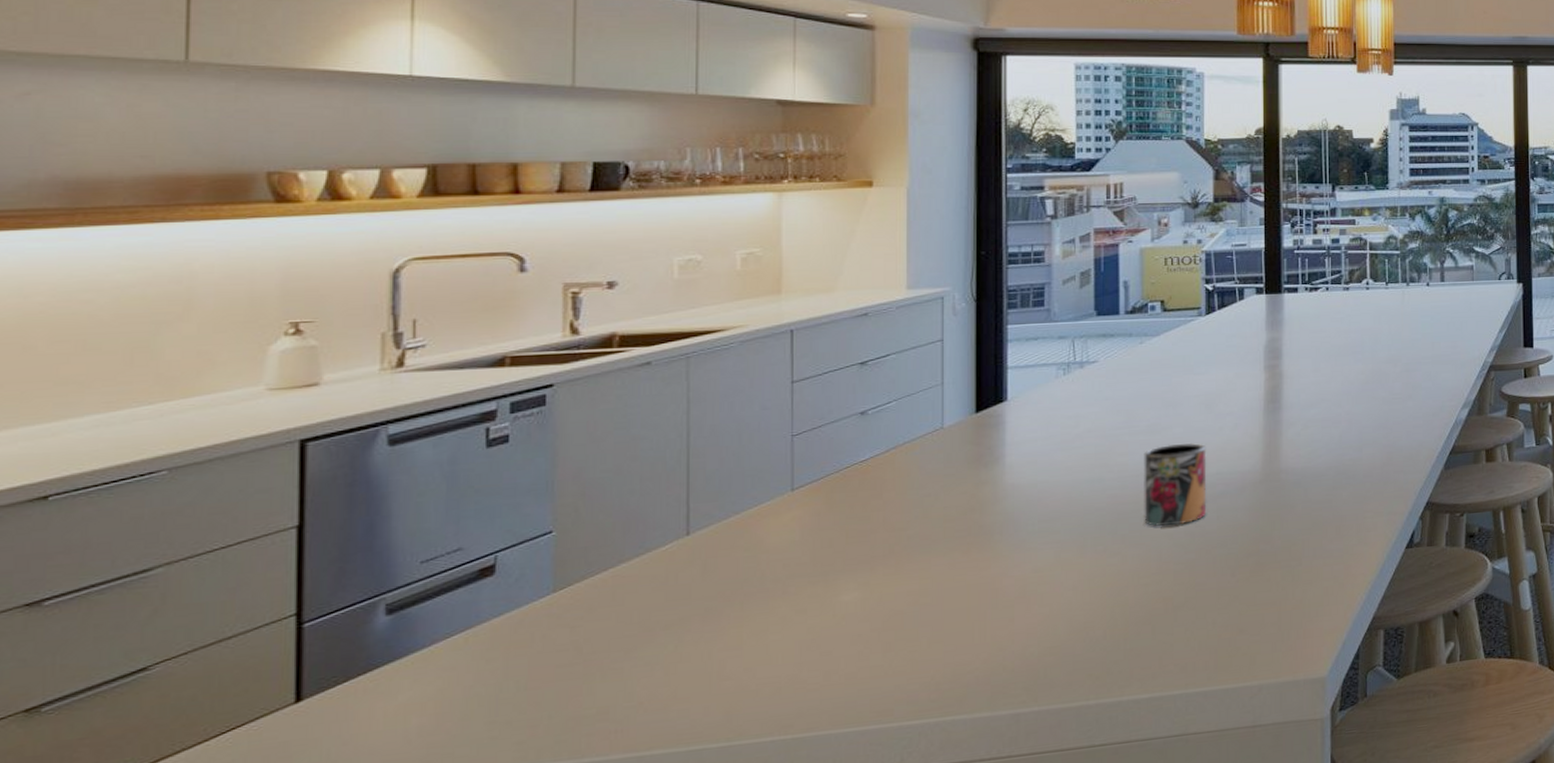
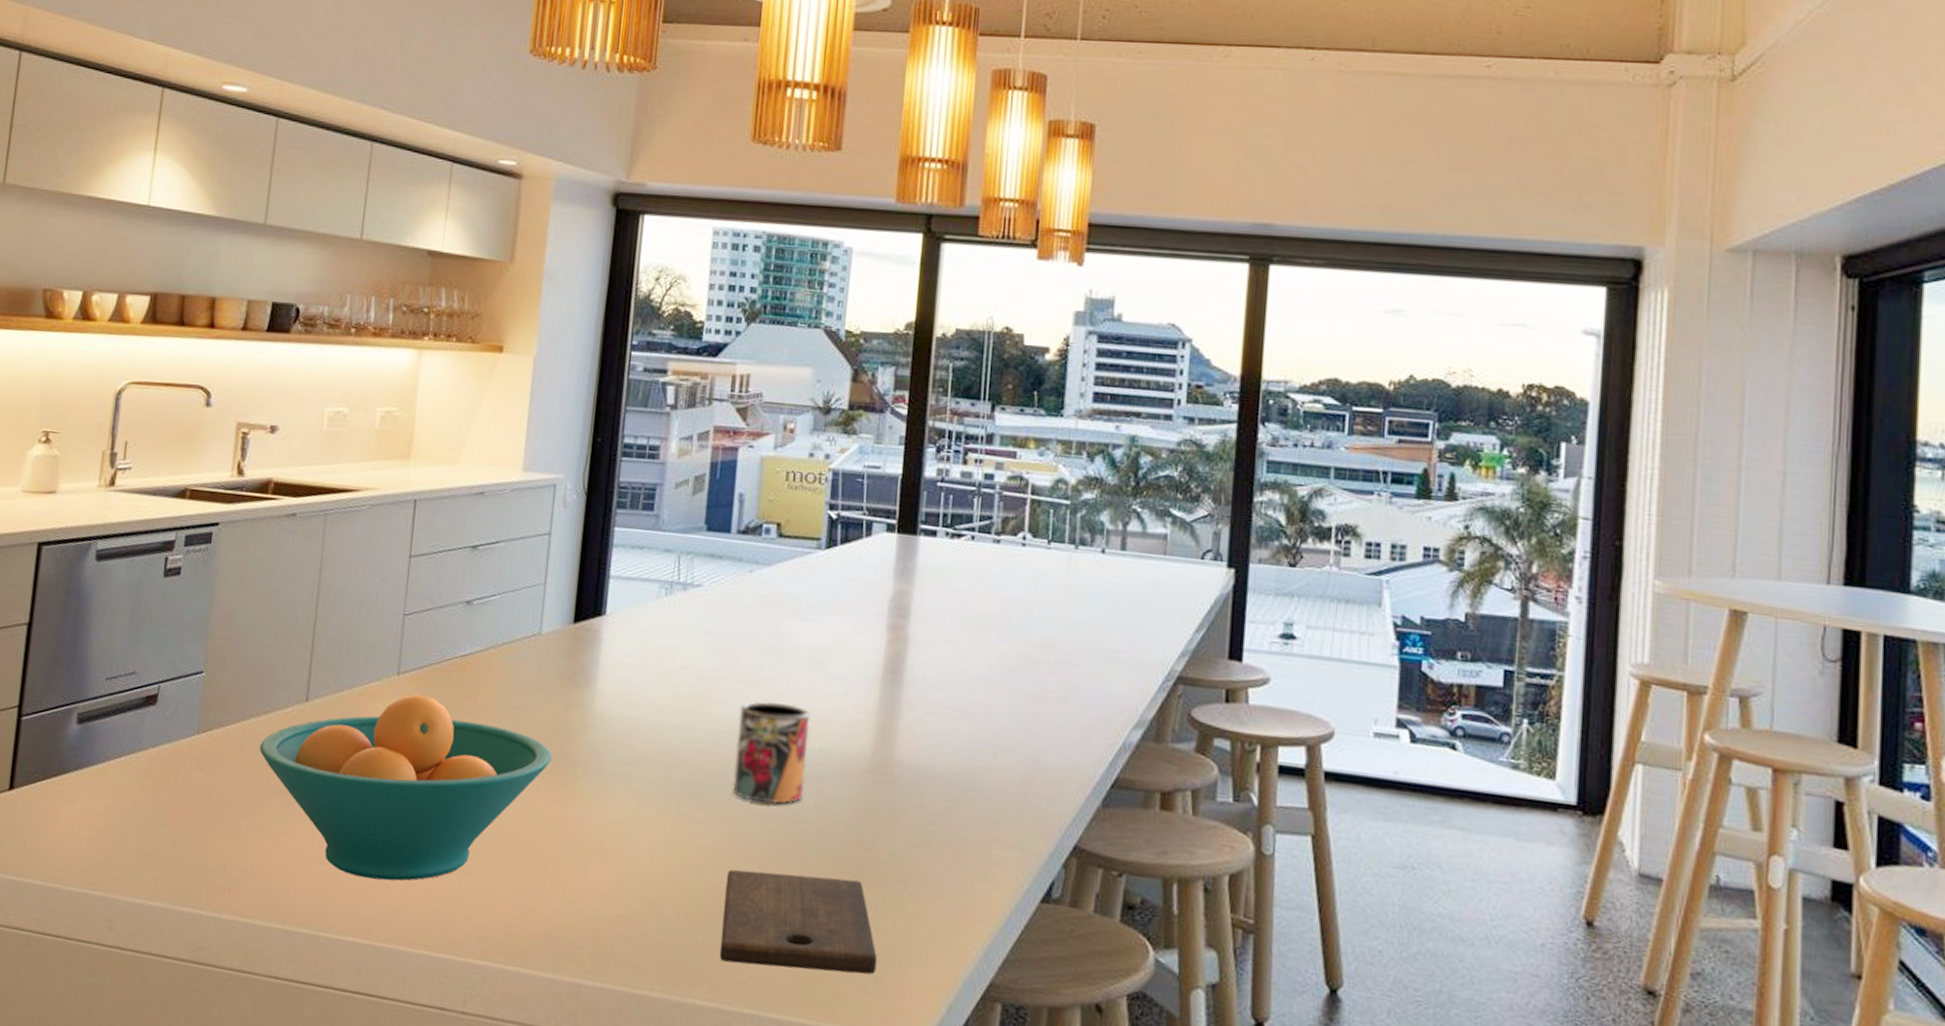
fruit bowl: none [635,503,967,682] -> present [259,694,552,881]
cutting board: none [1146,567,1282,659] -> present [720,869,877,975]

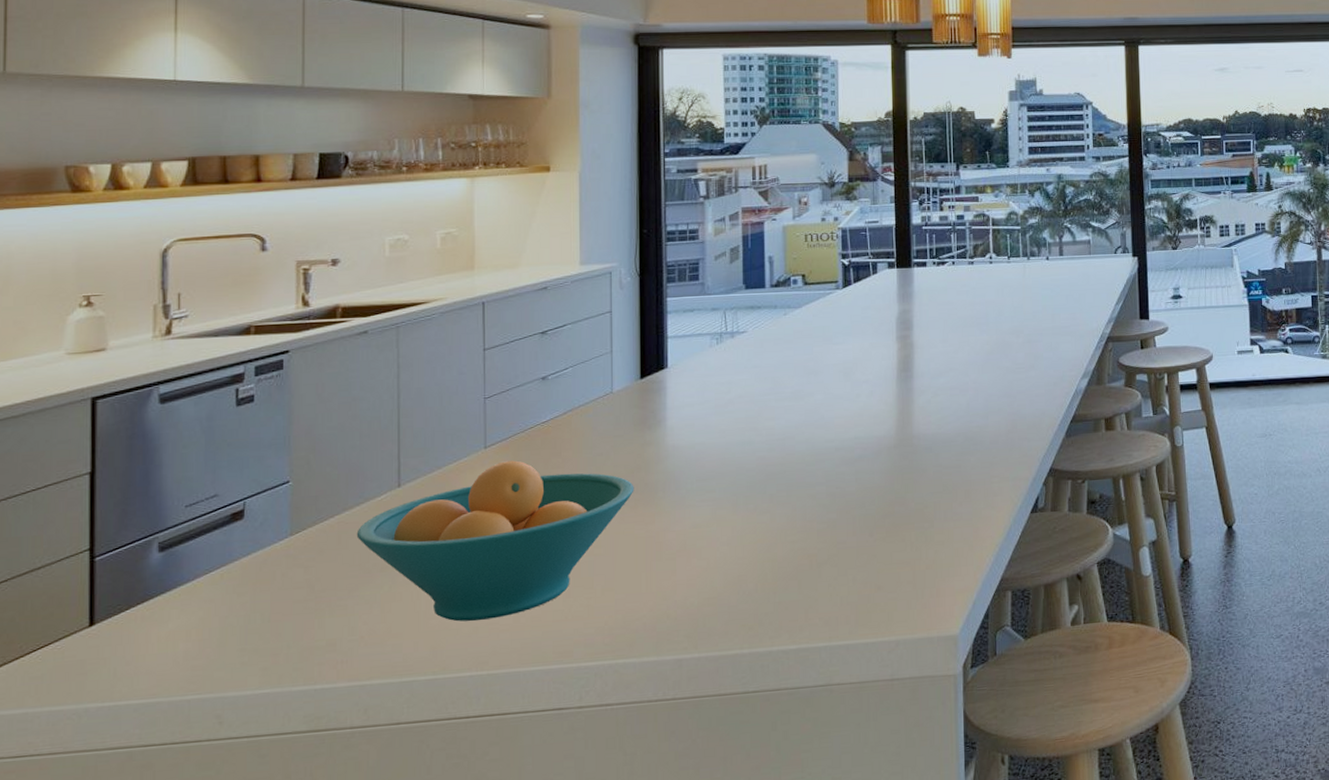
cutting board: present [720,869,877,975] -> none [792,528,916,612]
mug: present [732,701,811,804] -> none [789,408,846,487]

